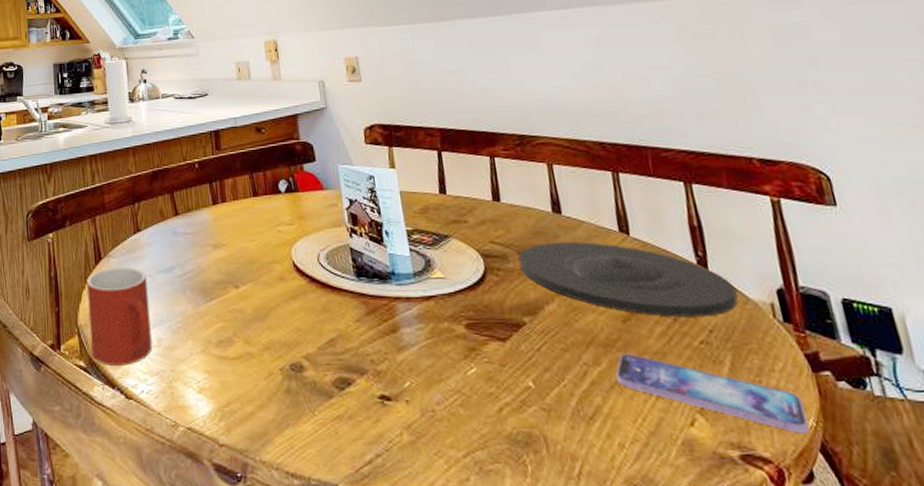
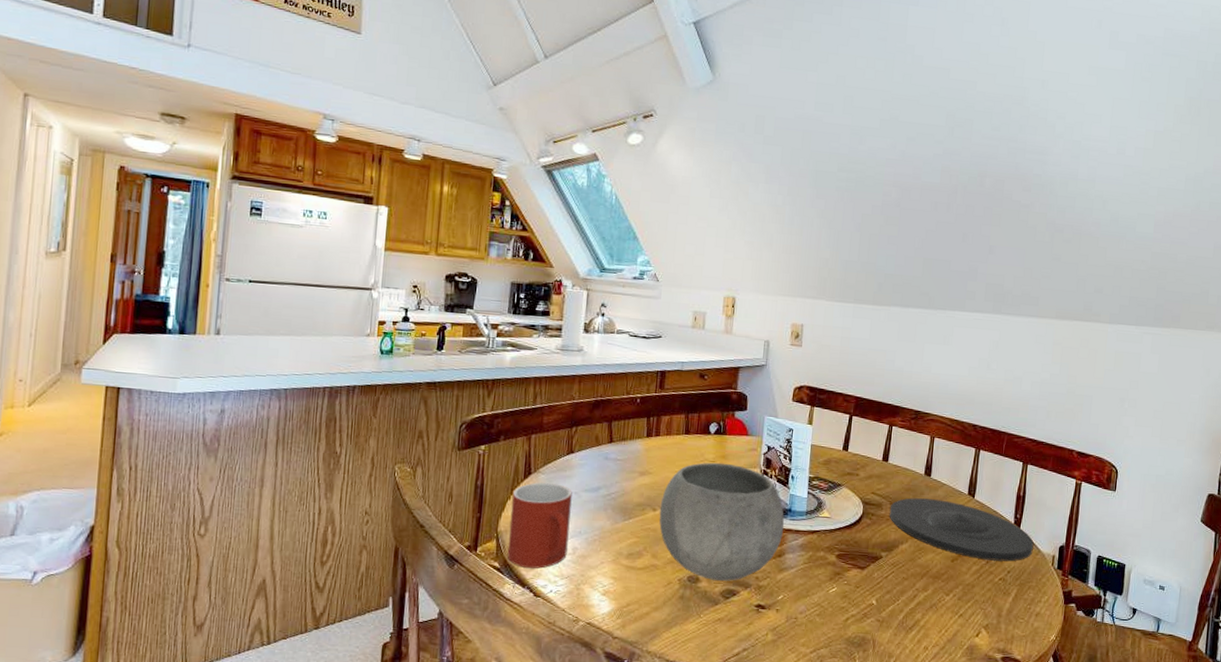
bowl: none [241,224,392,367] -> present [659,462,784,581]
smartphone: present [616,353,810,435] -> none [936,583,1052,645]

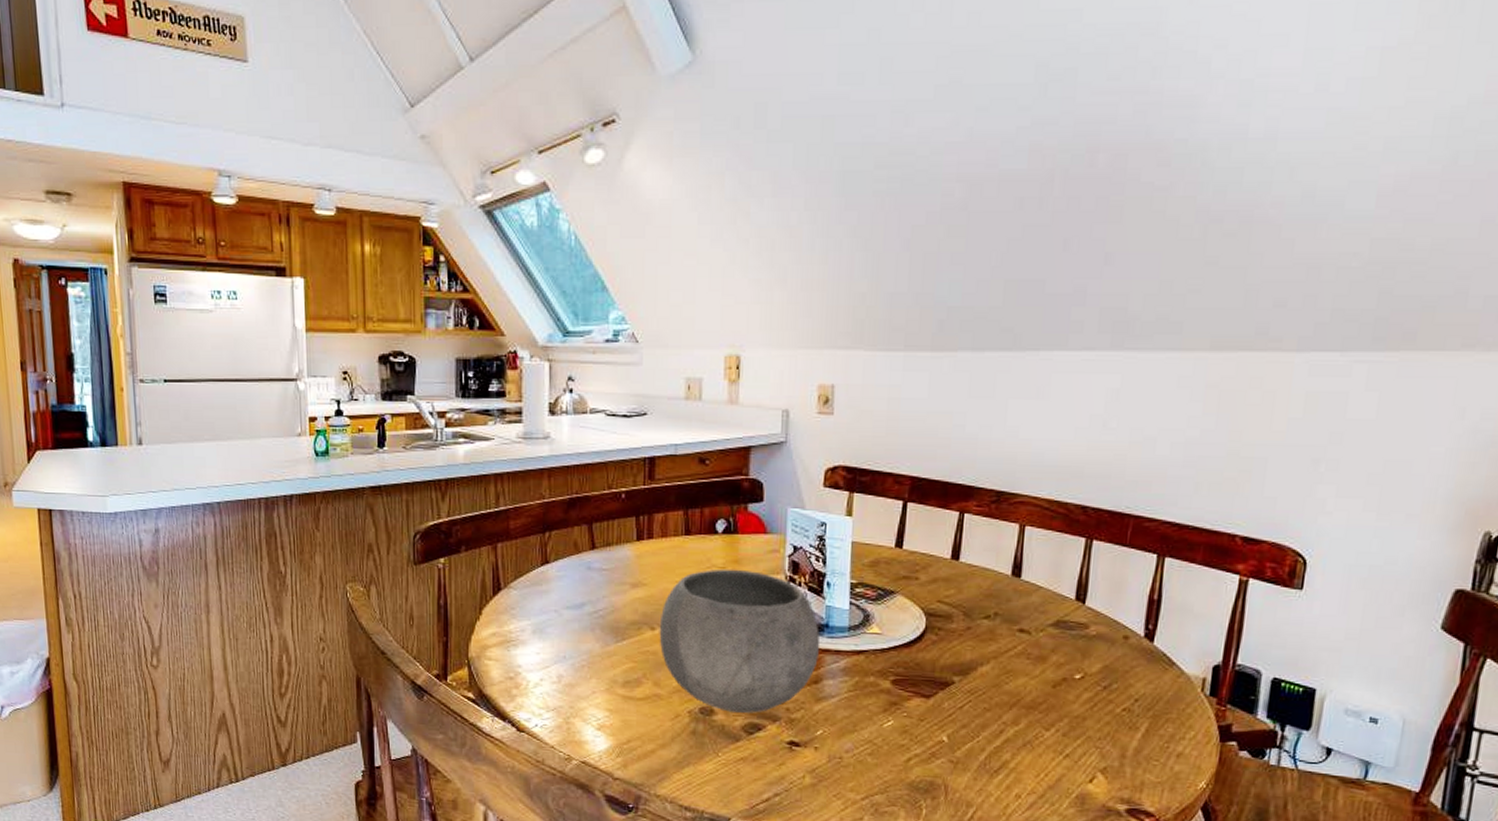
mug: present [507,482,572,569] -> none [481,599,551,700]
plate: present [889,498,1034,562] -> none [962,606,1174,687]

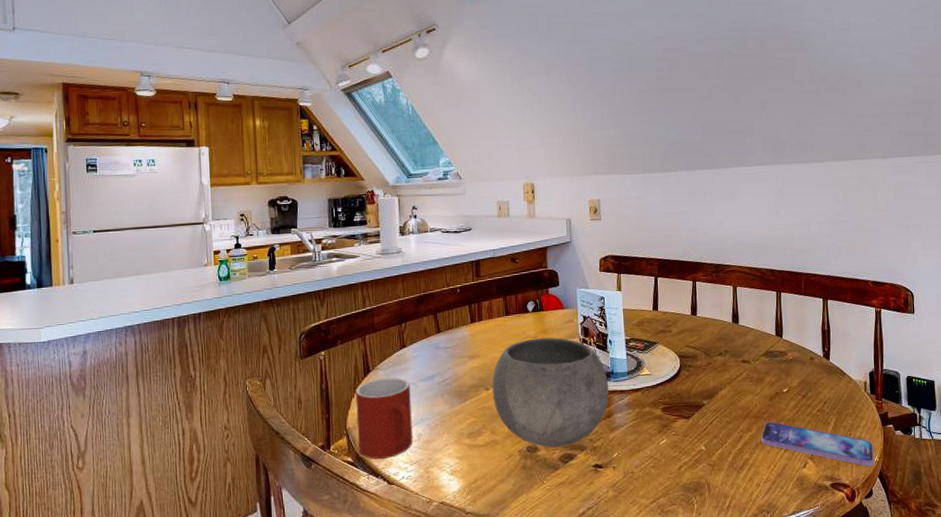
mug: none [481,599,551,700] -> present [355,377,413,459]
smartphone: none [1031,715,1201,794] -> present [761,421,874,467]

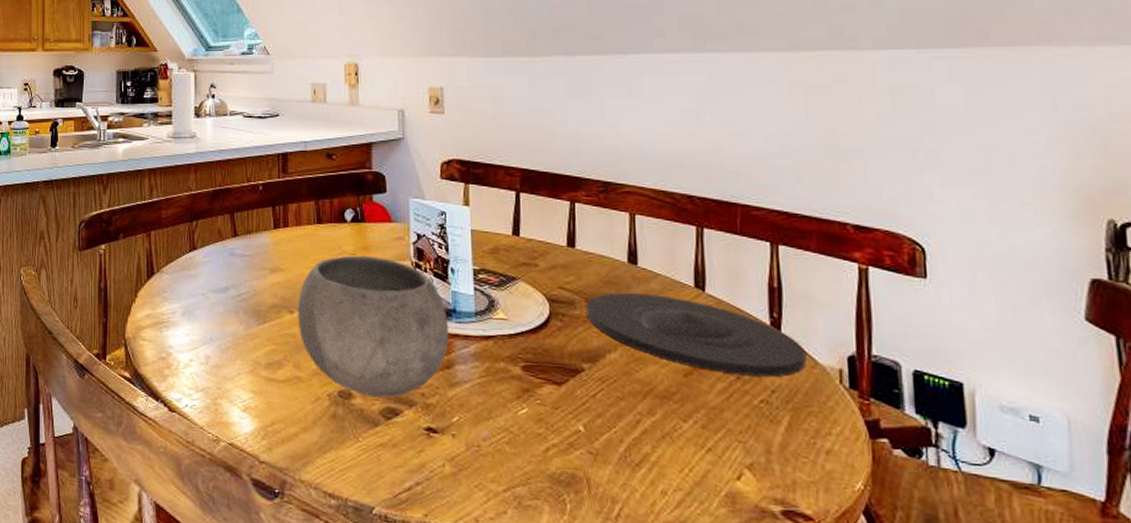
mug: present [355,377,413,459] -> none [137,283,200,380]
plate: none [704,344,845,395] -> present [585,293,807,378]
smartphone: present [761,421,874,467] -> none [669,406,856,496]

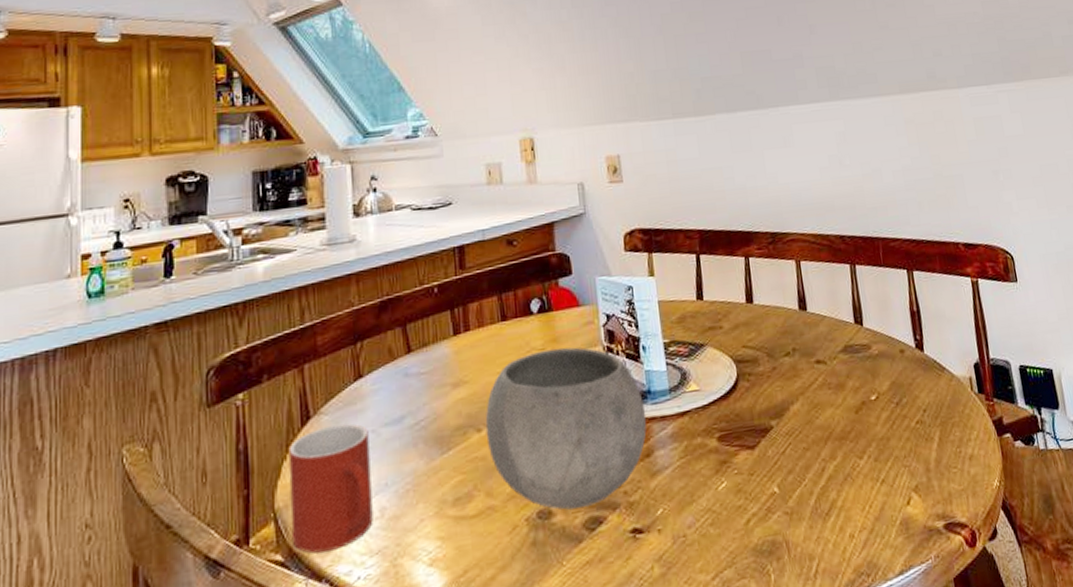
mug: none [137,283,200,380] -> present [288,423,373,554]
plate: present [585,293,807,378] -> none [767,336,946,403]

